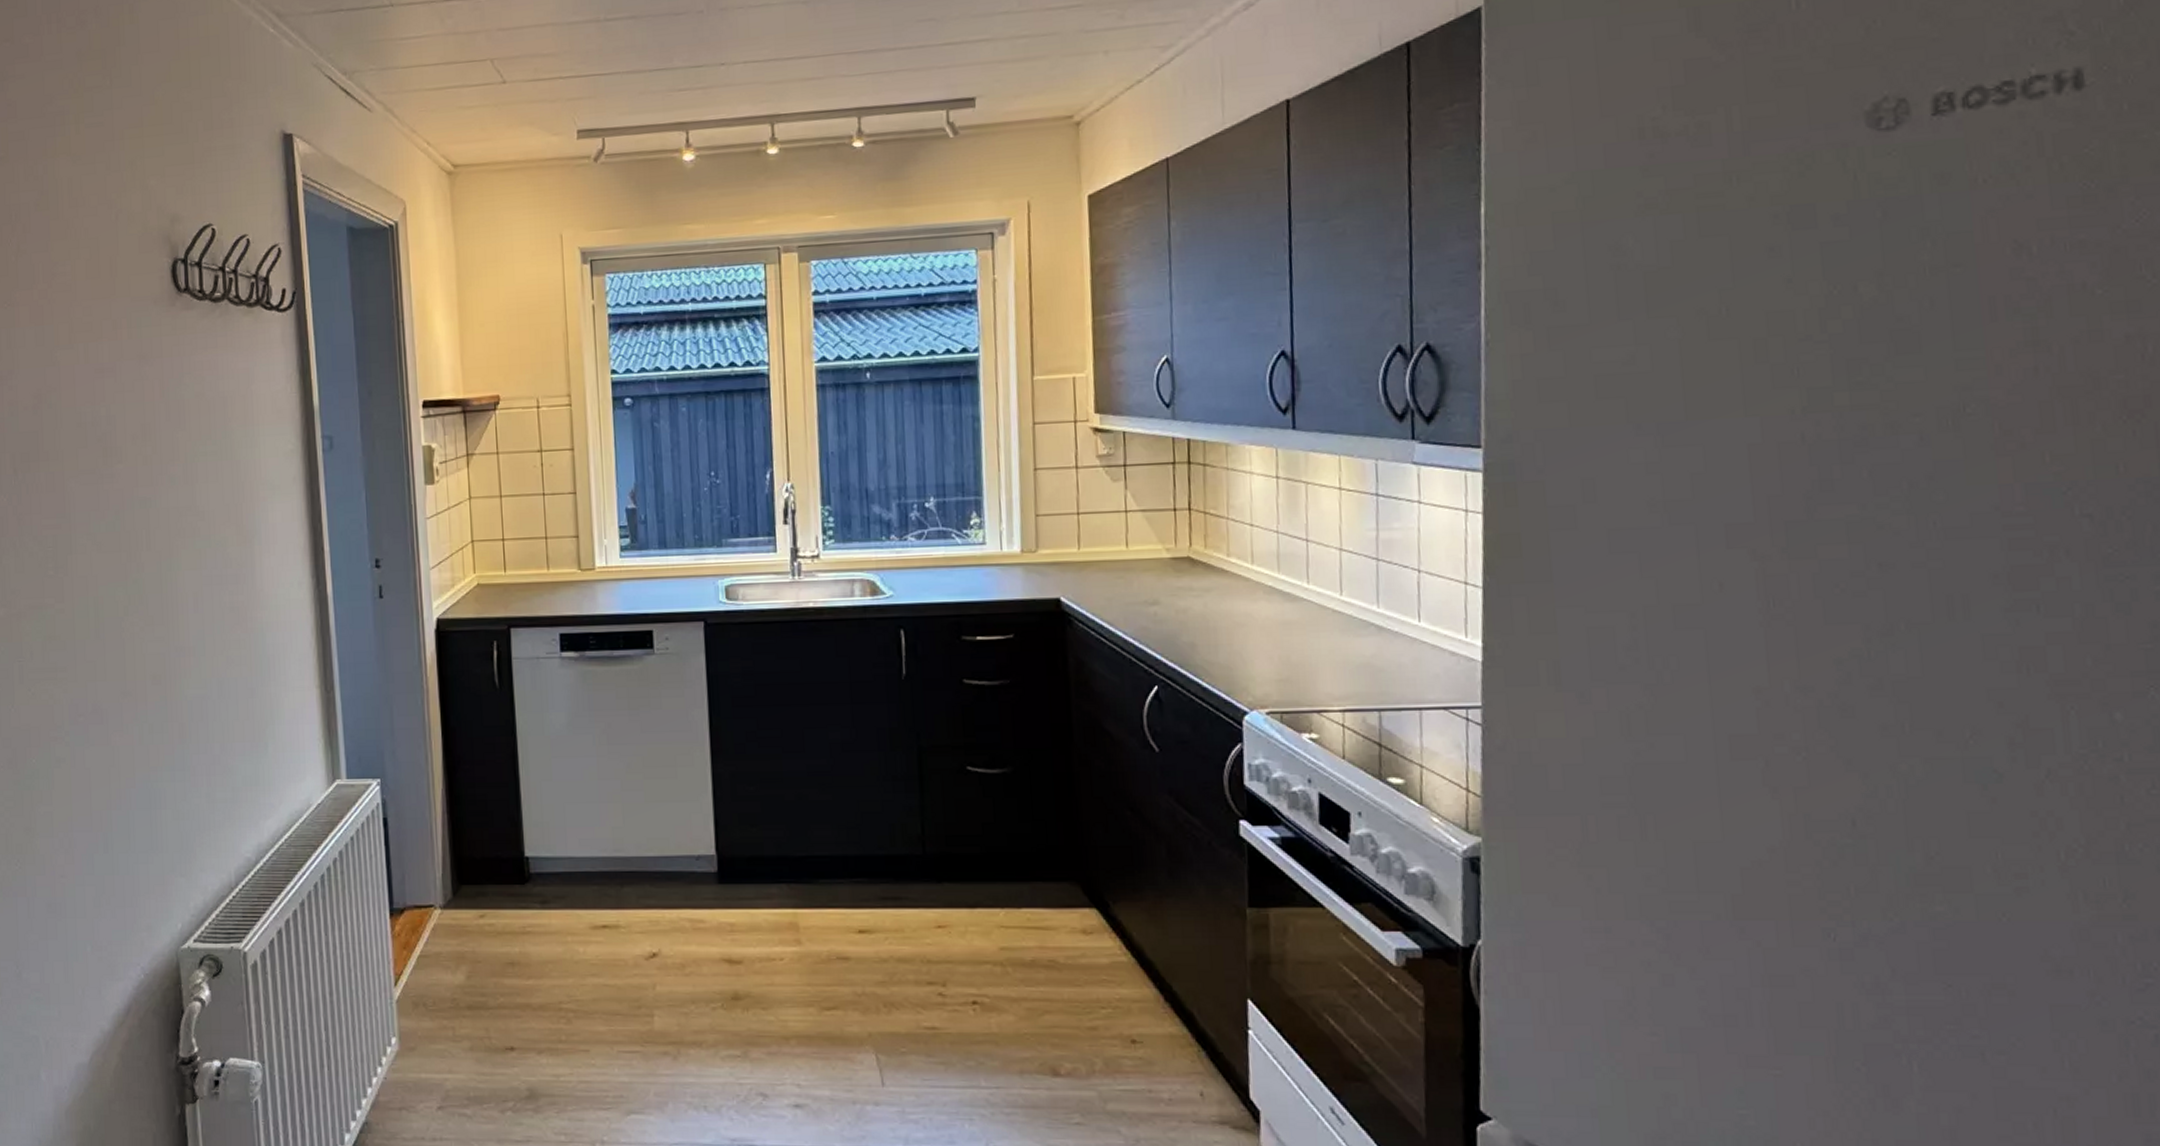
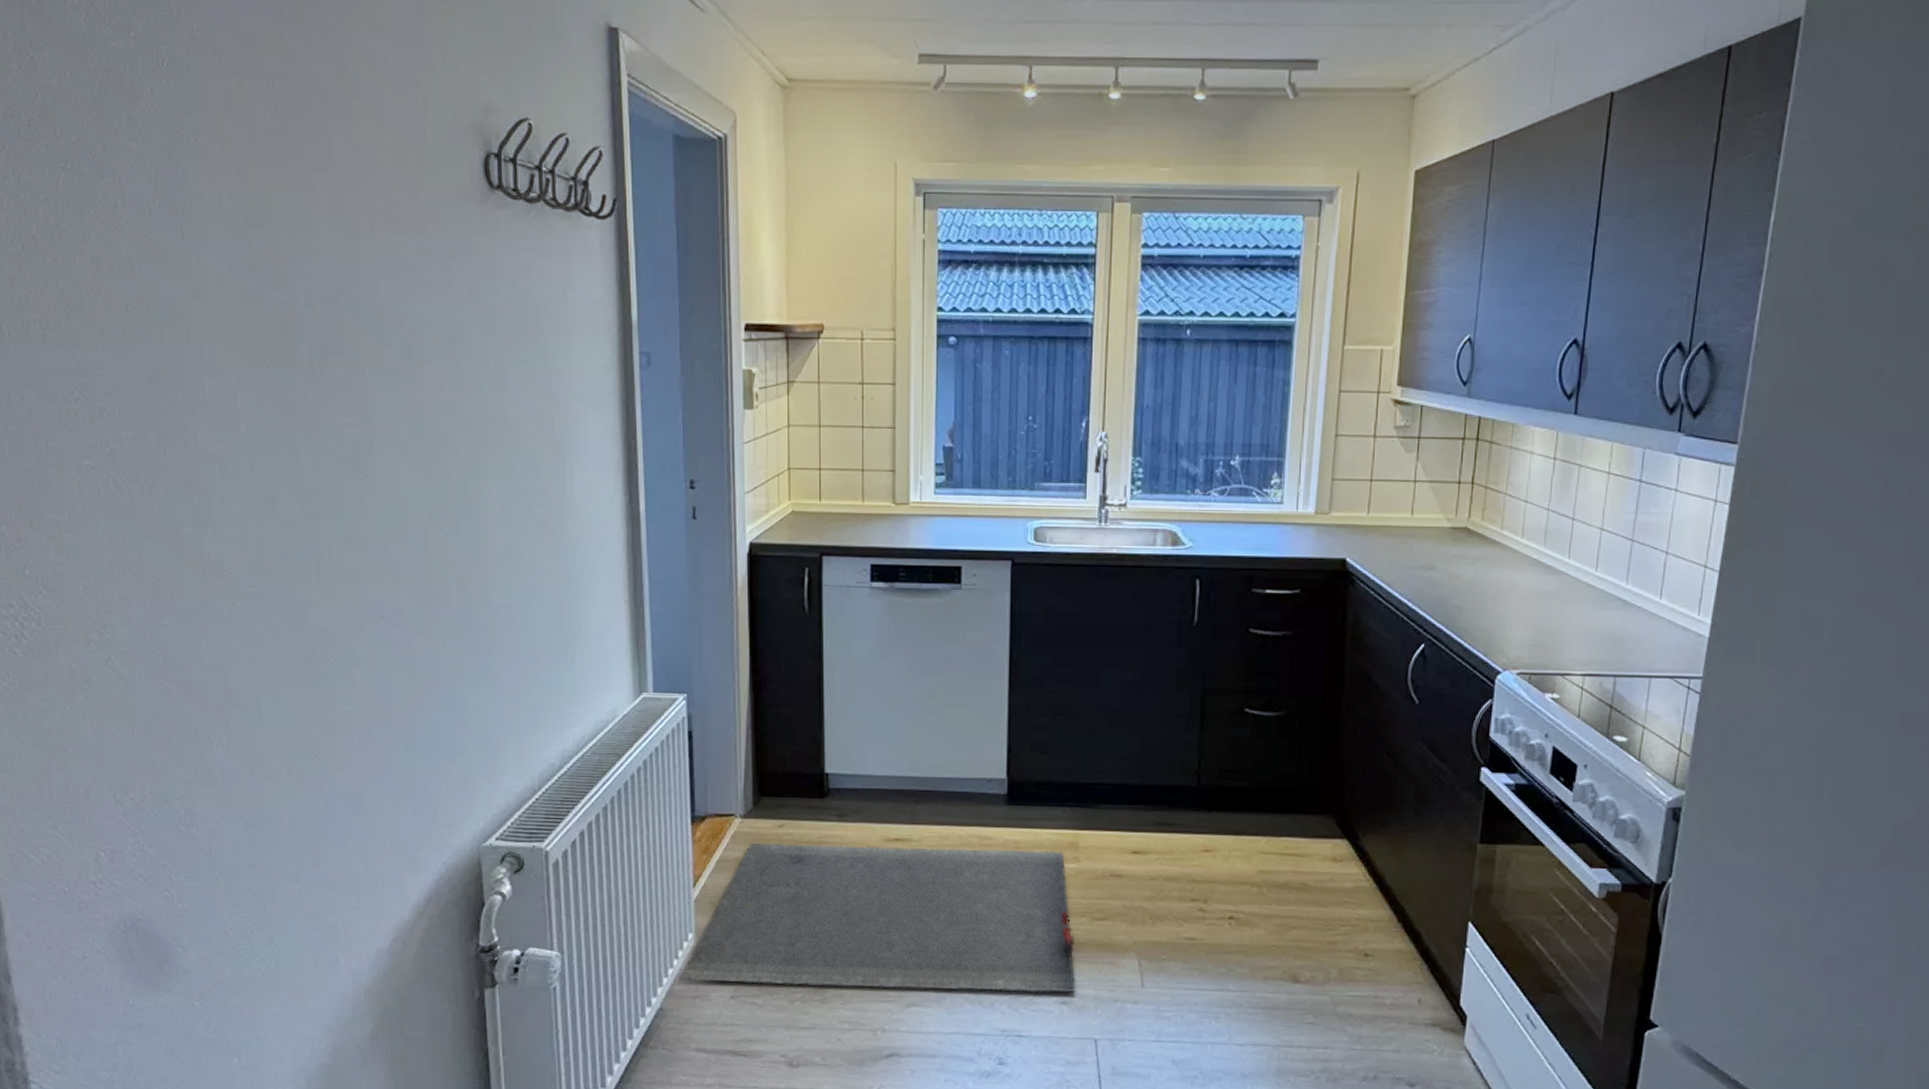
door mat: none [383,933,810,1095] -> present [678,842,1076,993]

